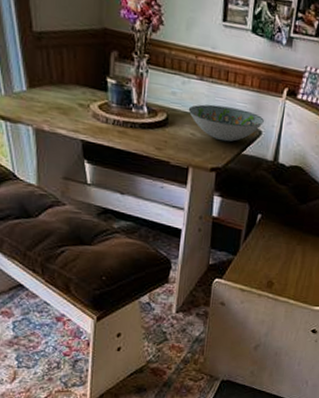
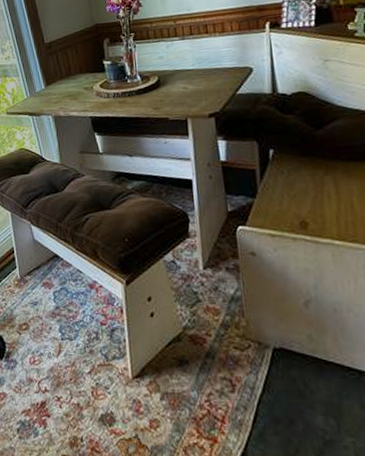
decorative bowl: present [188,104,264,142] -> none [176,53,252,88]

